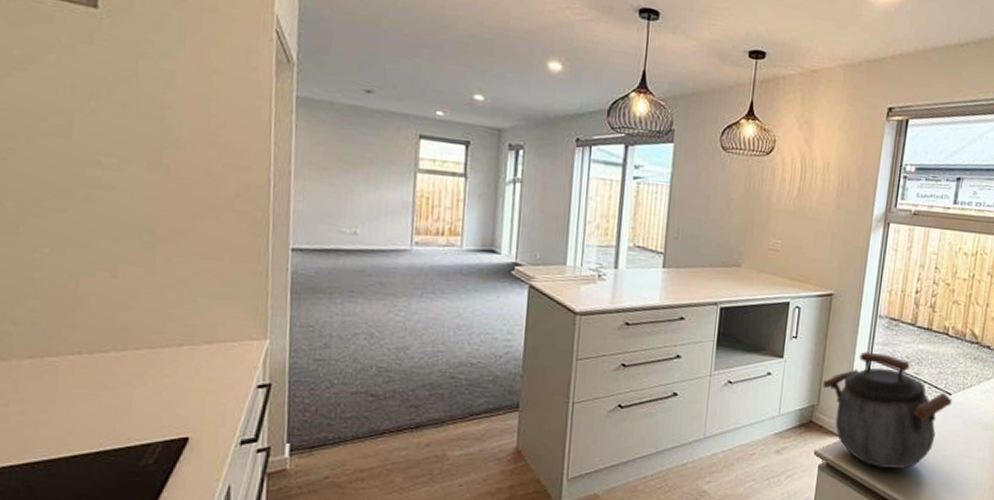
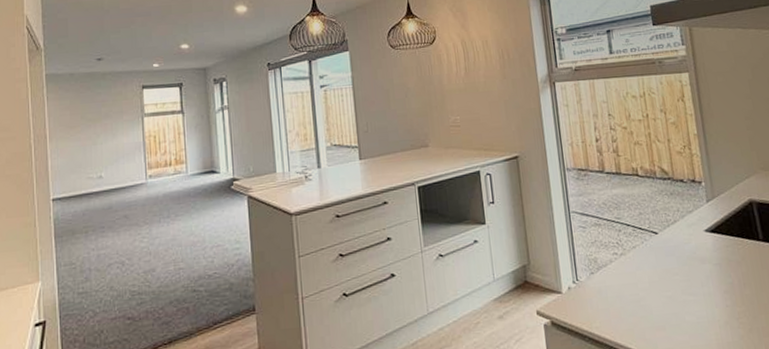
kettle: present [823,351,952,468] -> none [529,204,661,319]

